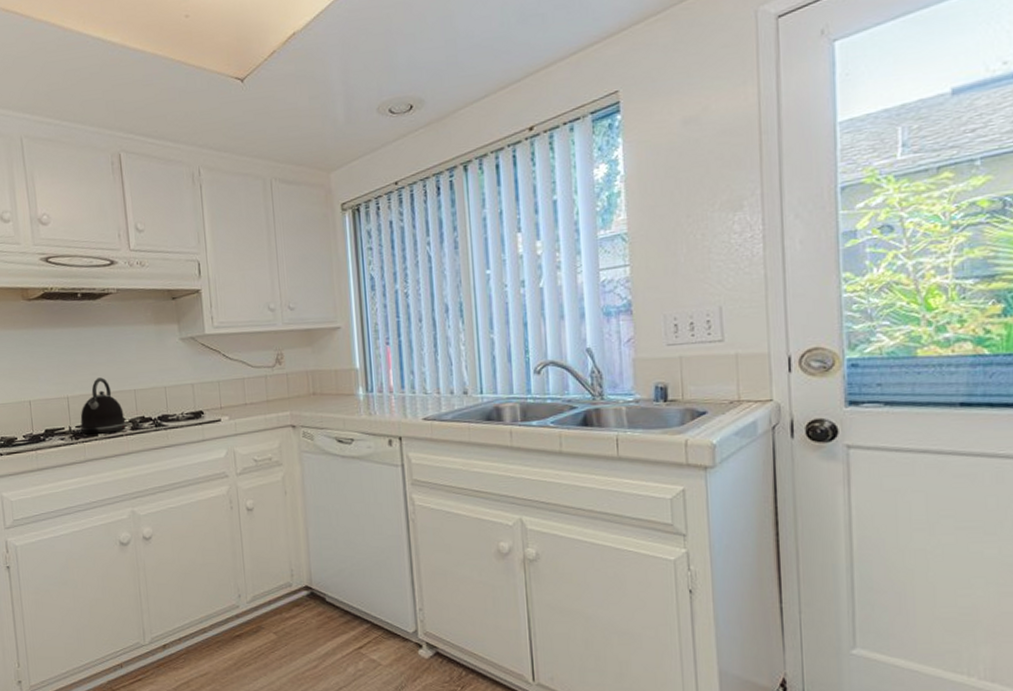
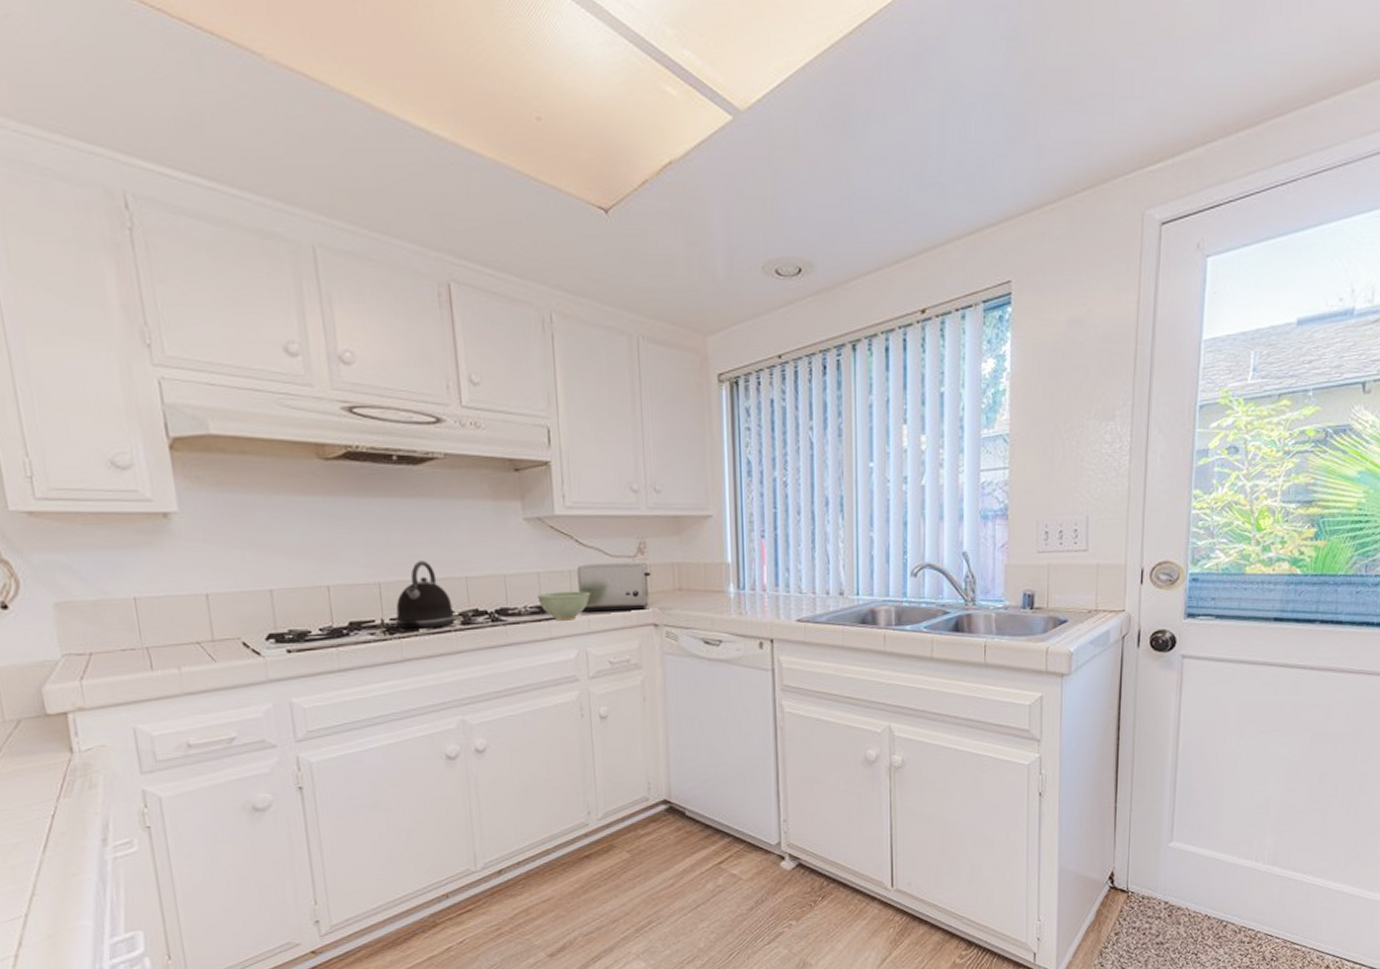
bowl: none [191,398,237,425] -> present [536,591,591,621]
toaster: none [224,371,288,417] -> present [577,562,651,612]

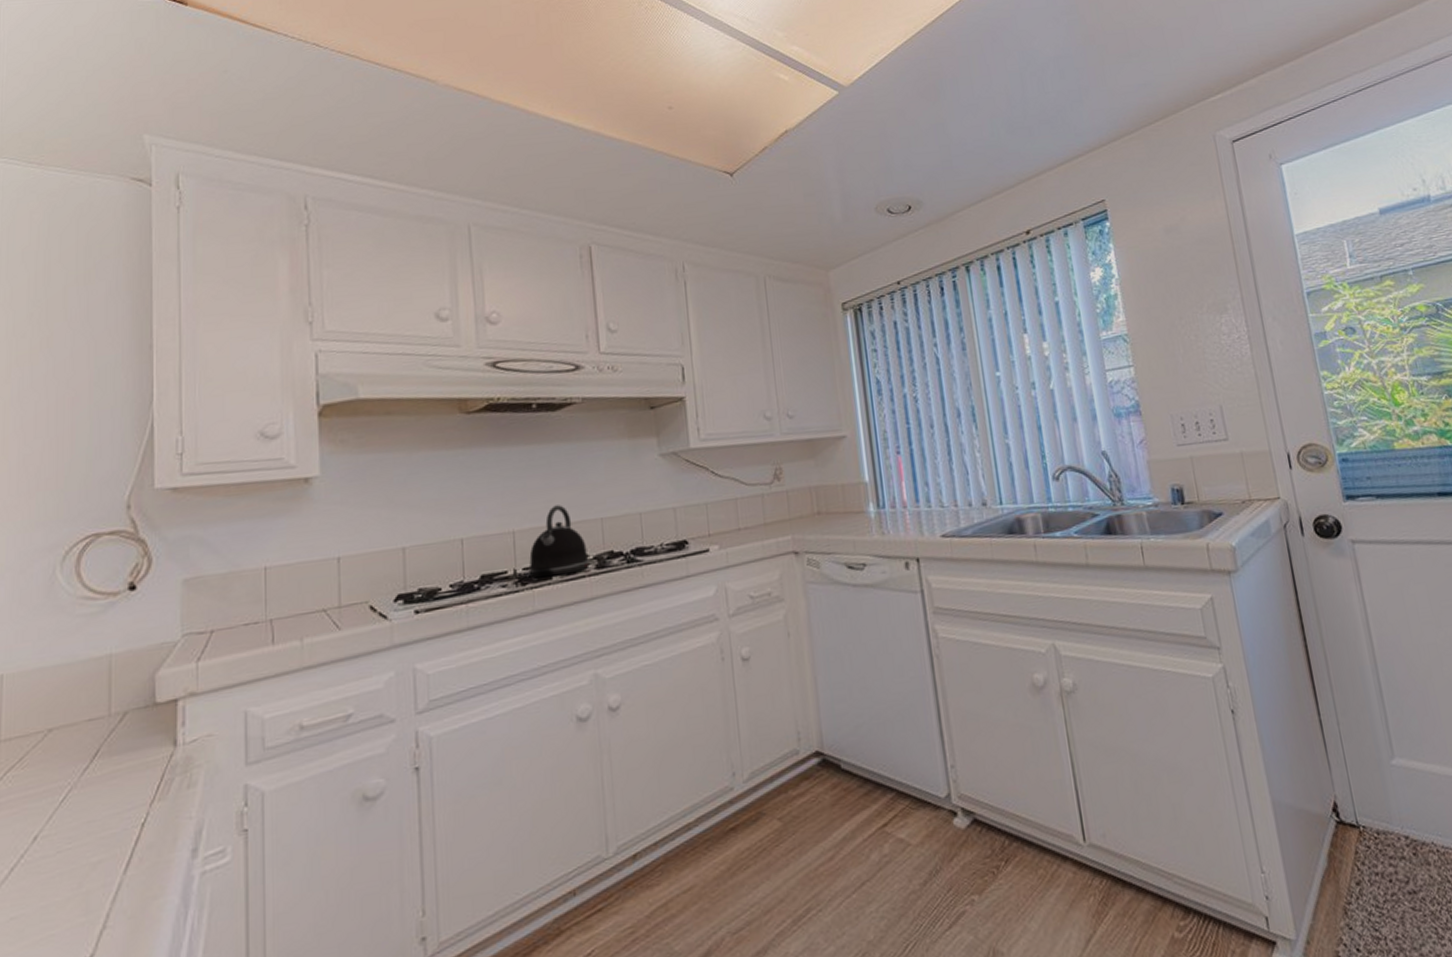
bowl: present [536,591,591,621] -> none [672,522,729,557]
toaster: present [577,562,651,612] -> none [713,488,789,546]

